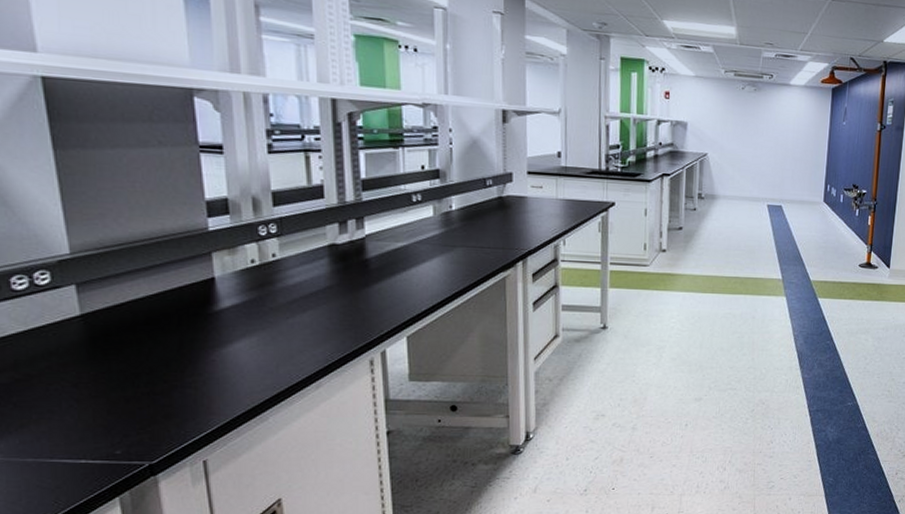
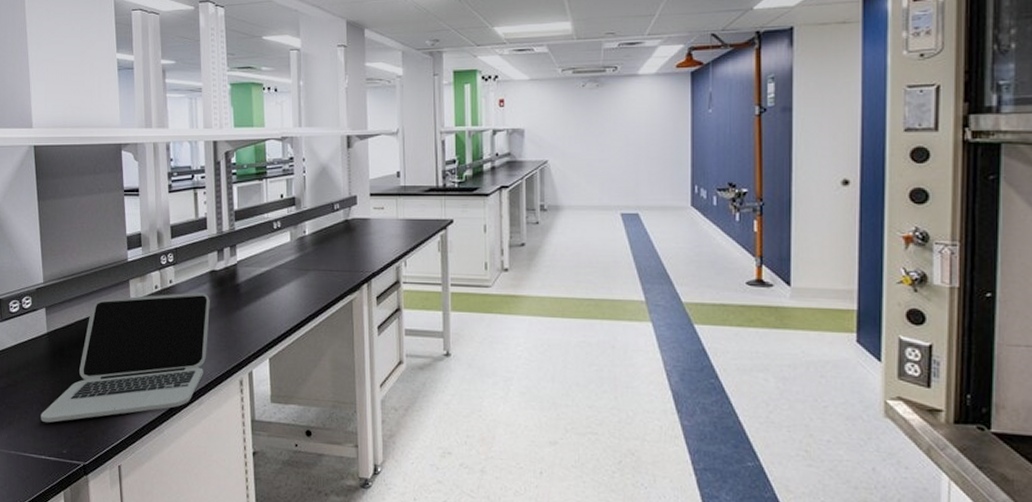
laptop: none [75,267,329,421] -> present [41,292,210,423]

